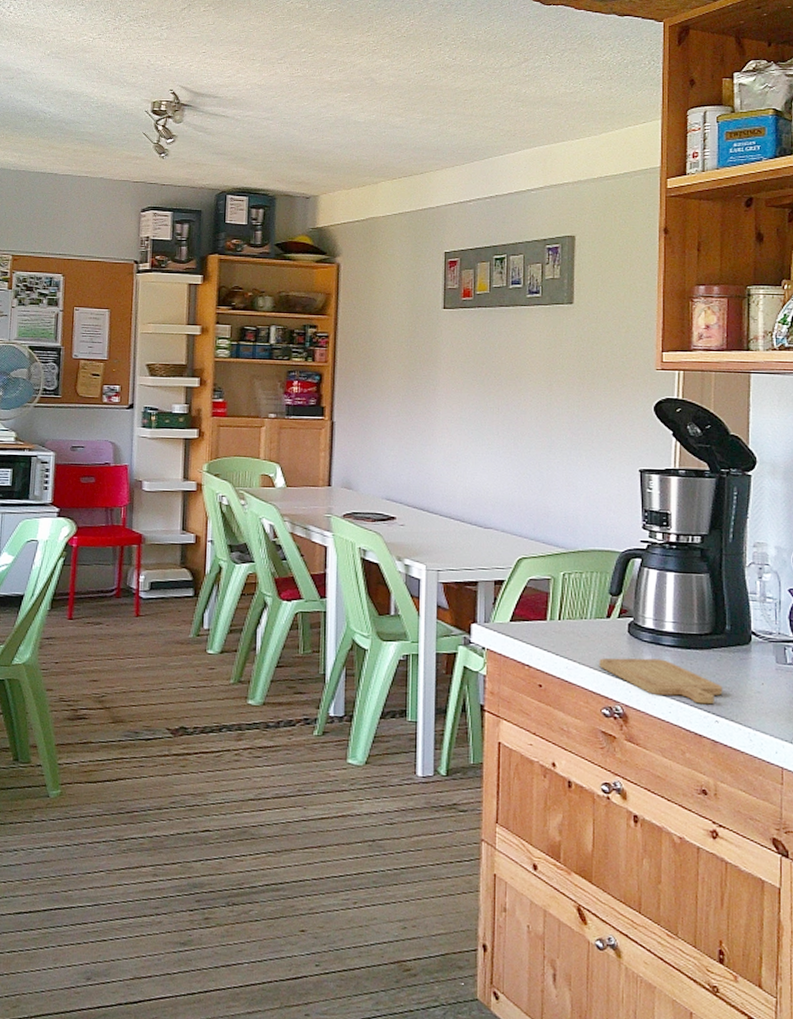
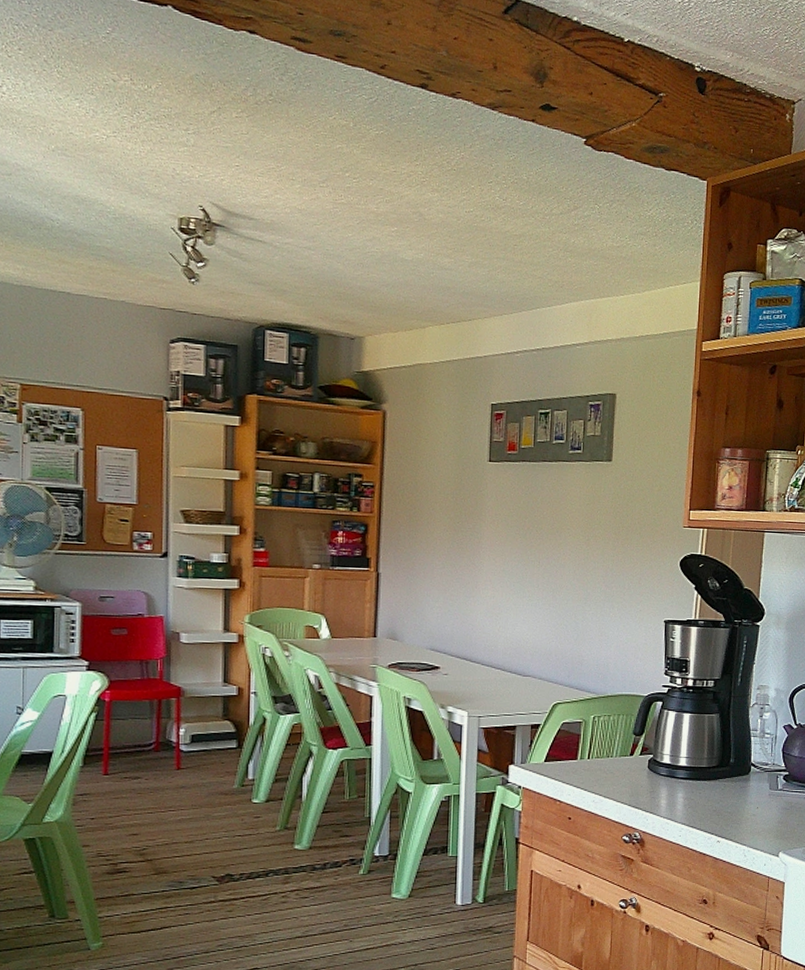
chopping board: present [599,657,723,705] -> none [622,790,725,828]

